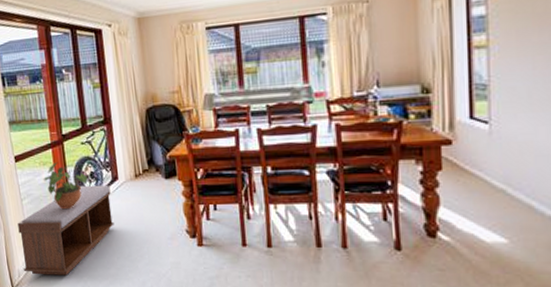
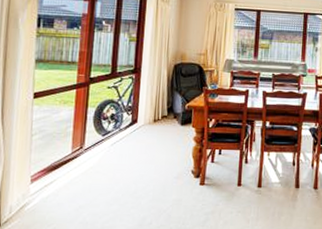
bench: present [17,185,114,276] -> none [17,125,128,212]
potted plant: present [43,162,88,210] -> none [60,102,107,147]

